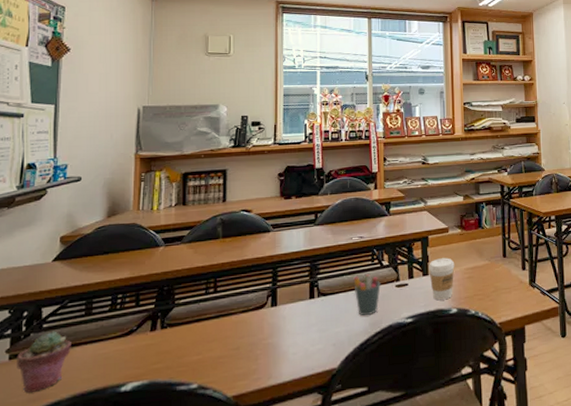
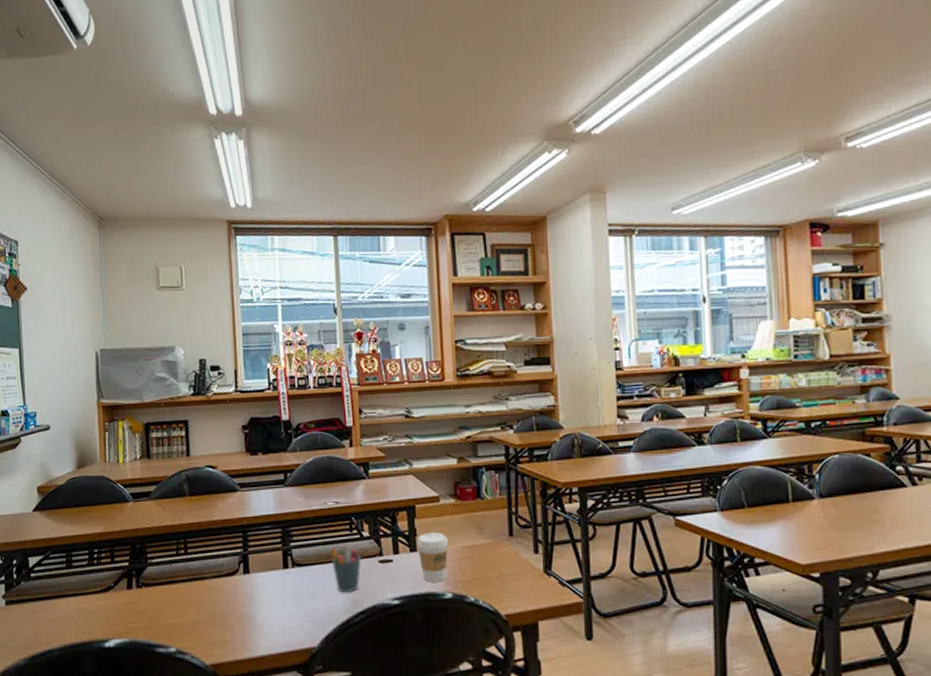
potted succulent: present [17,331,71,393] -> none [12,581,58,638]

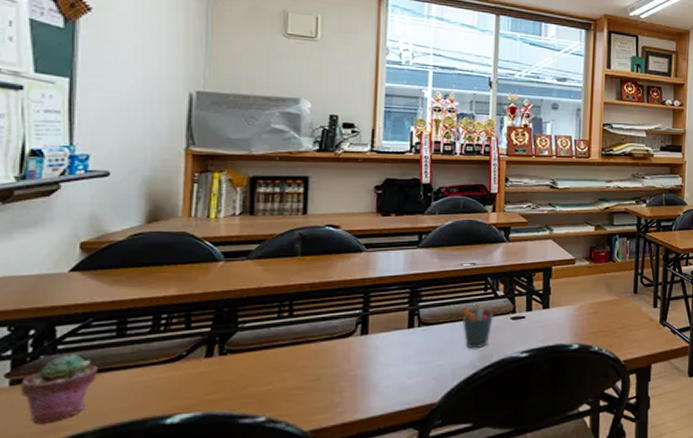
potted succulent: none [12,581,58,638] -> present [21,353,98,424]
coffee cup: present [417,532,449,582] -> none [550,291,580,336]

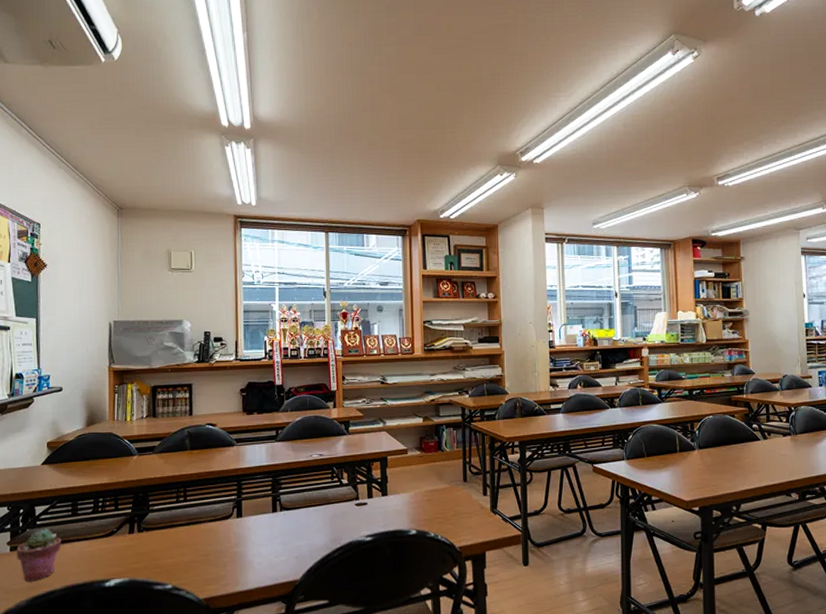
pen holder: present [462,304,494,349] -> none [314,491,340,532]

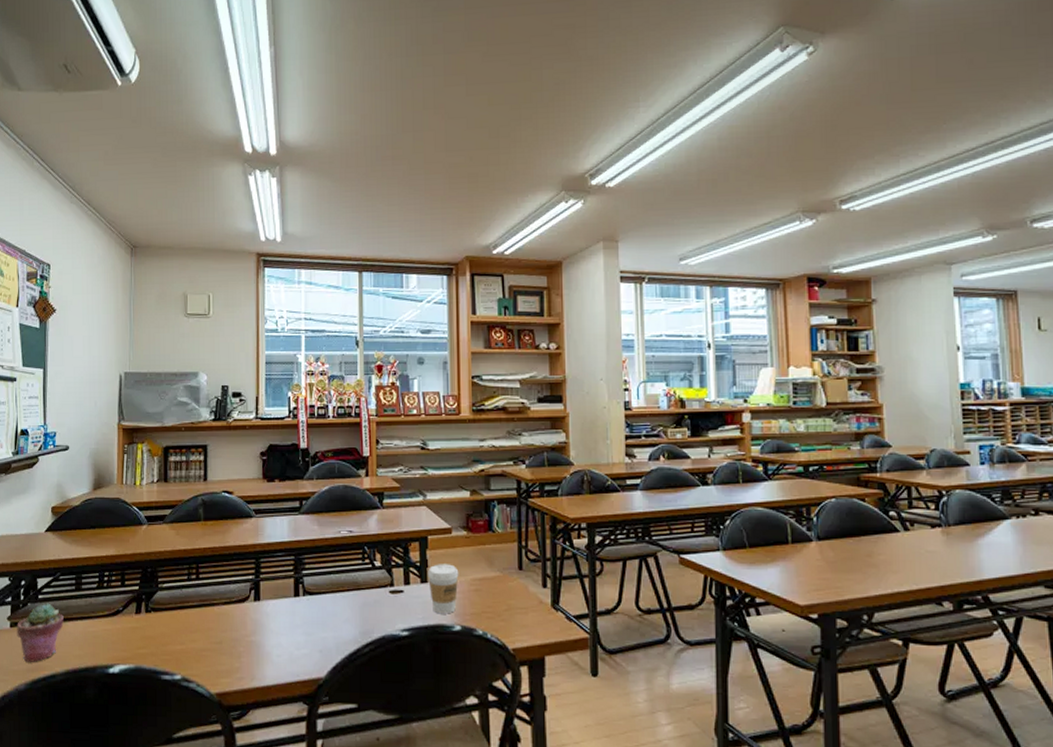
coffee cup: none [388,479,414,521] -> present [428,564,459,614]

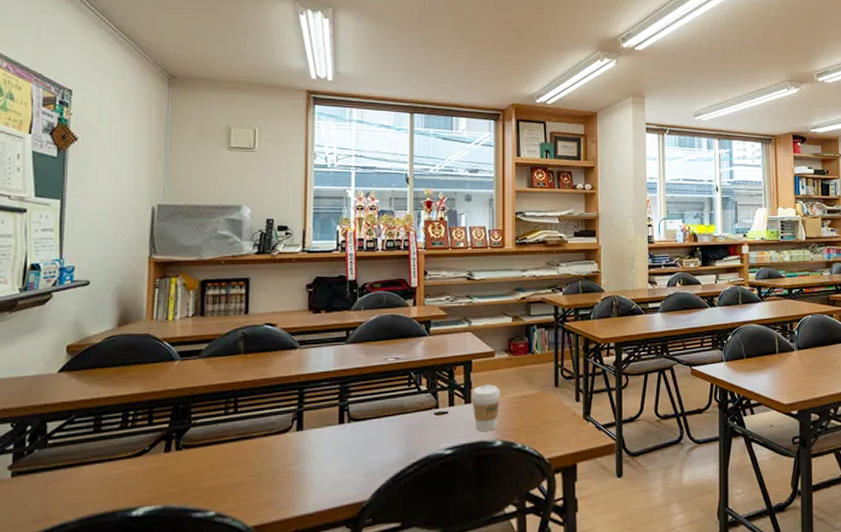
potted succulent: present [17,603,64,662] -> none [20,448,78,513]

